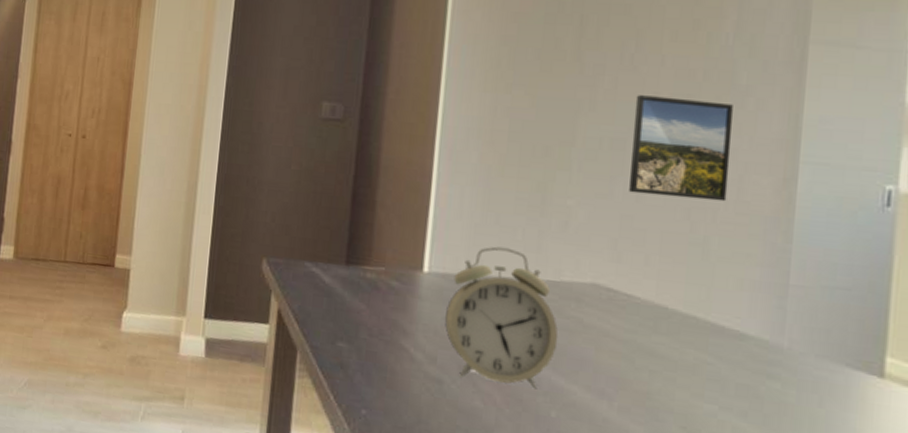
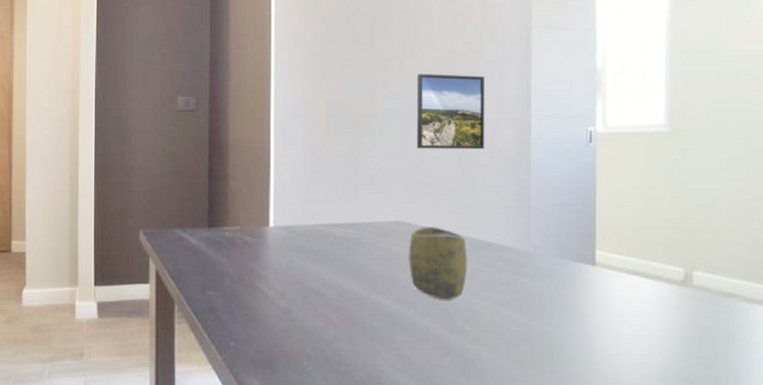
alarm clock: present [445,246,559,389] -> none [290,200,375,307]
cup: none [605,295,691,397] -> present [408,227,468,300]

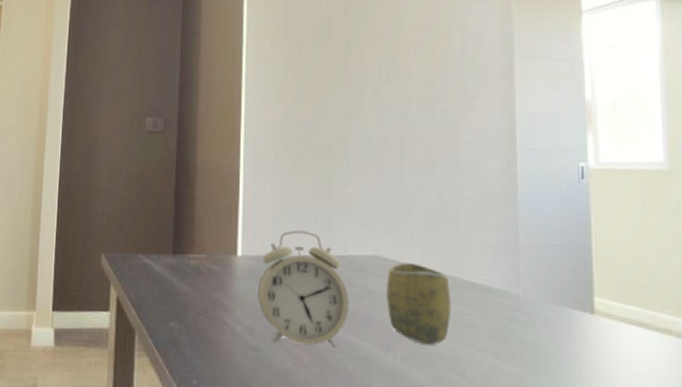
alarm clock: none [290,200,375,307] -> present [258,230,350,348]
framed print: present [416,74,485,150] -> none [393,102,467,182]

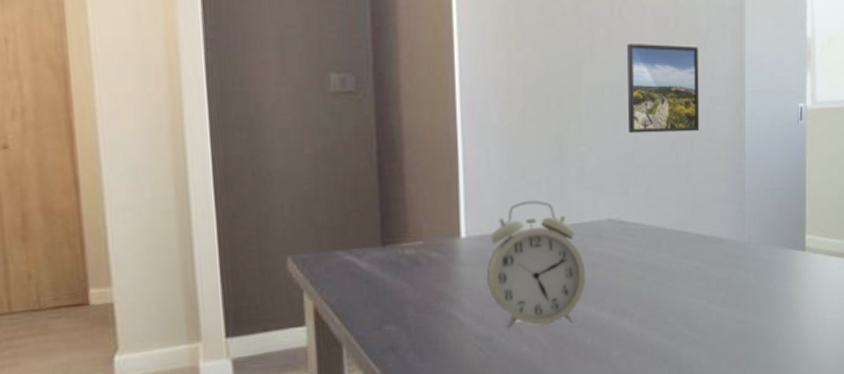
cup: present [385,263,452,345] -> none [621,223,684,304]
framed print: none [393,102,467,182] -> present [626,44,700,134]

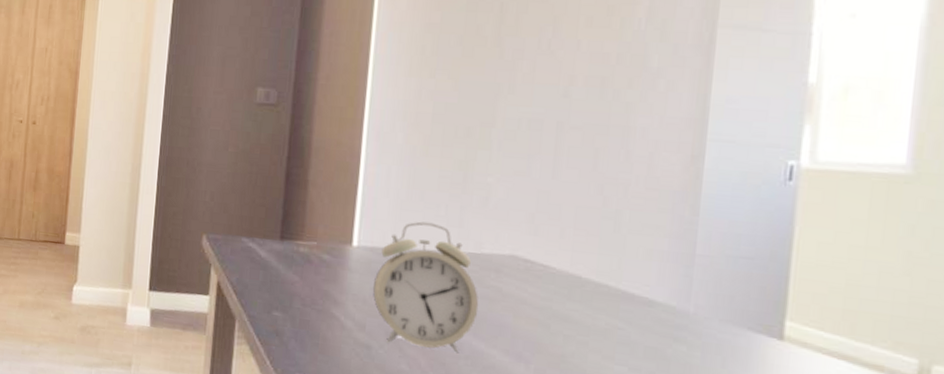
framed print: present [626,44,700,134] -> none [546,78,645,178]

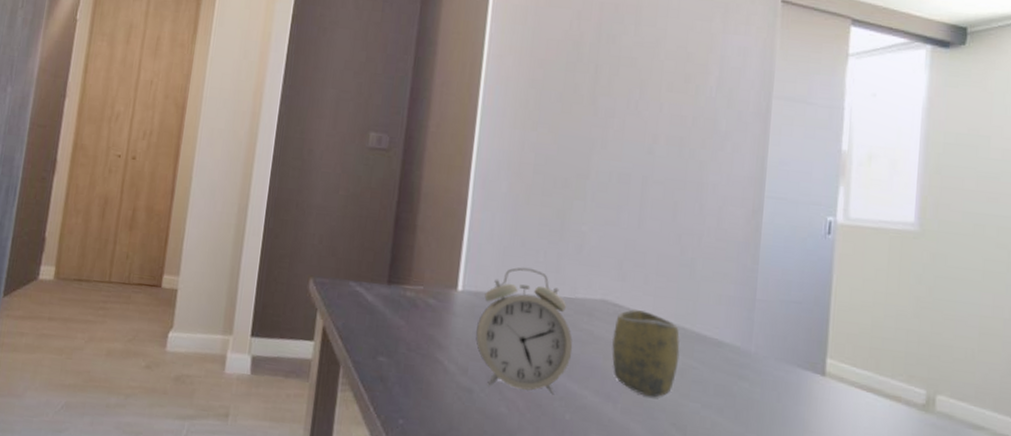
cup: none [522,265,603,359] -> present [611,309,680,398]

